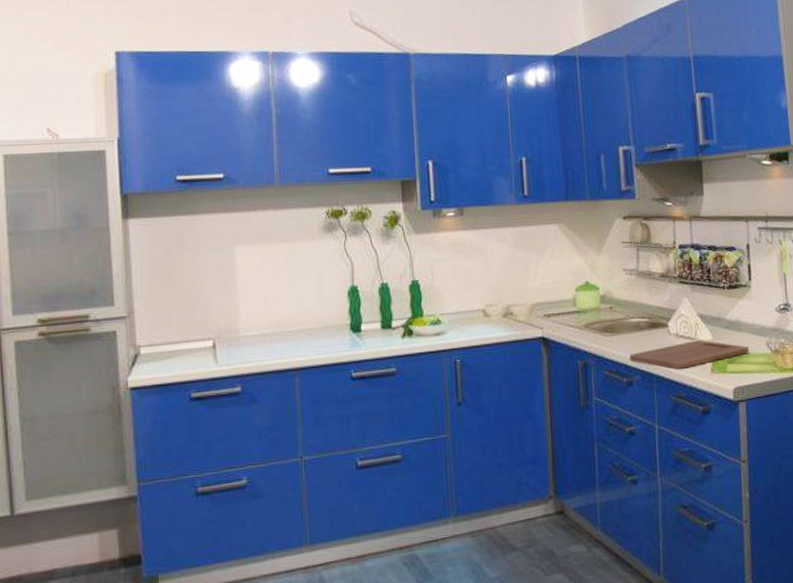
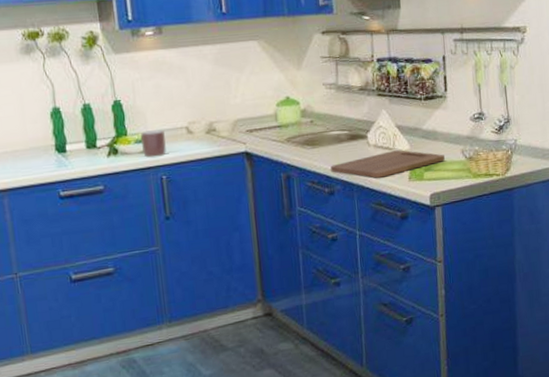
mug: none [437,311,462,341] -> present [141,129,167,159]

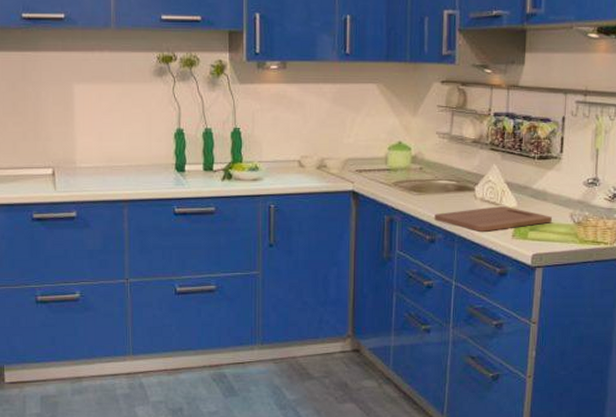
mug: present [141,129,167,159] -> none [255,160,277,187]

